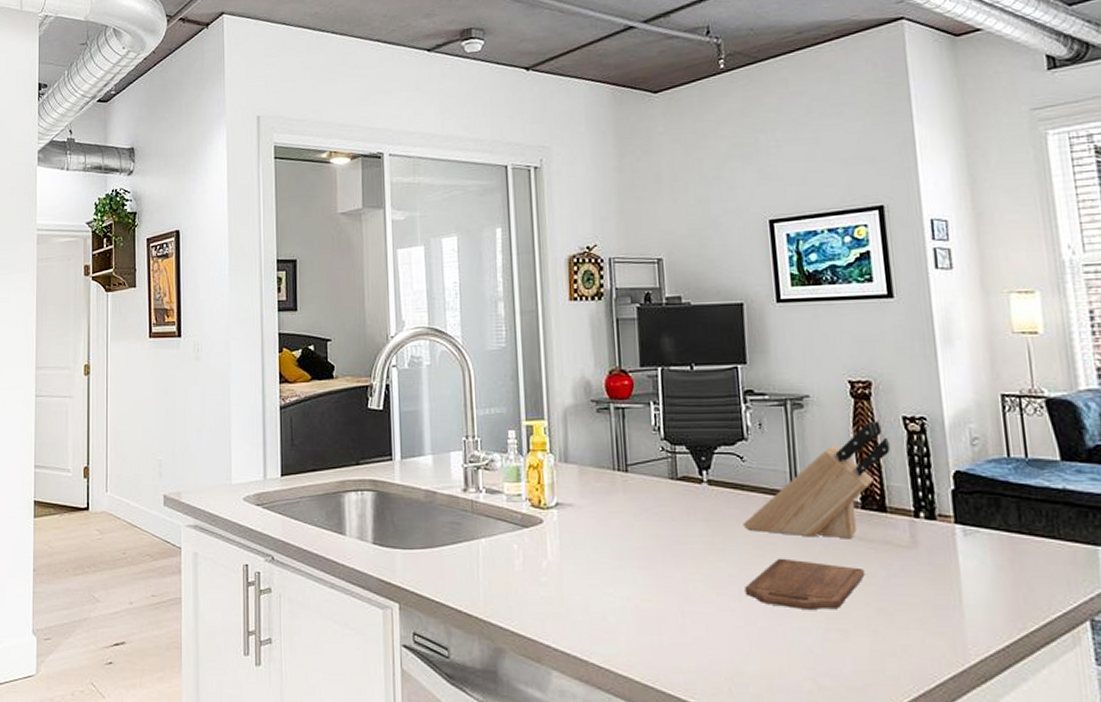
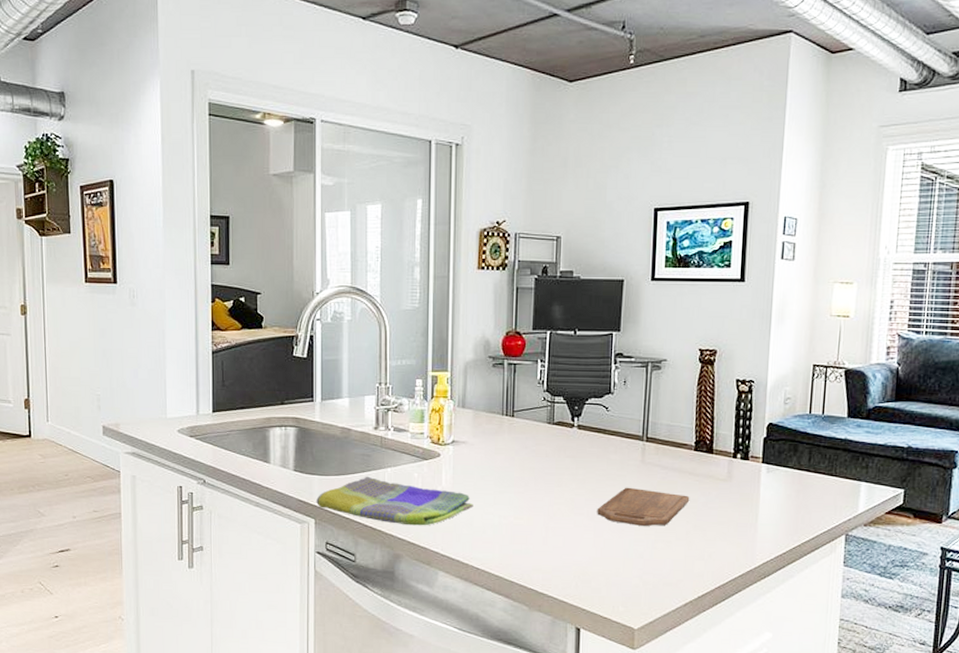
dish towel: none [400,549,588,611] -> present [316,476,473,526]
knife block: present [743,421,891,539] -> none [601,382,724,474]

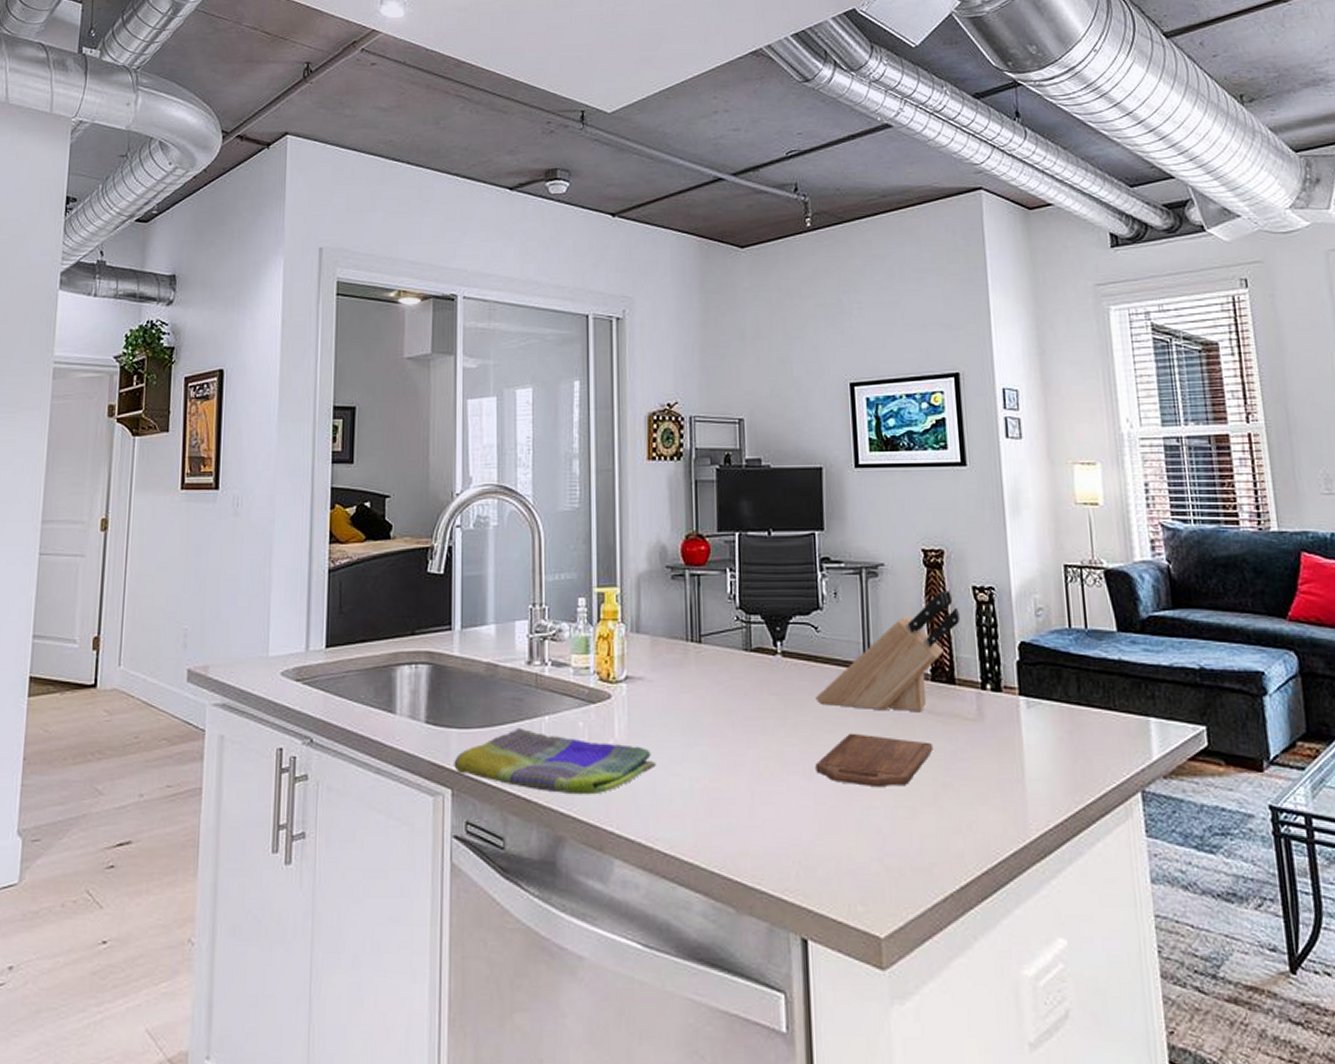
knife block: none [601,382,724,474] -> present [815,590,961,712]

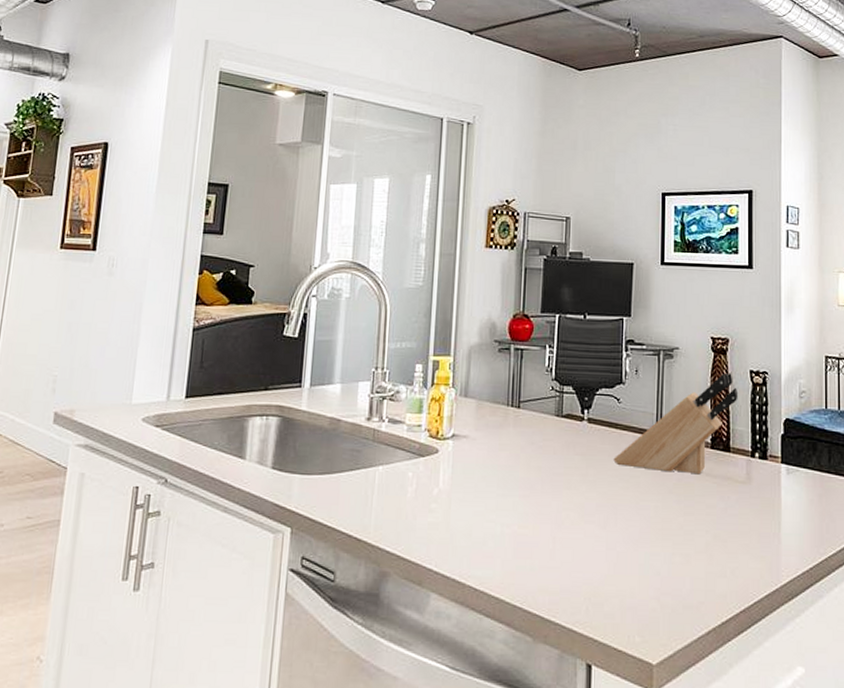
dish towel: present [454,727,656,795] -> none [295,475,473,537]
cutting board: present [815,733,934,786] -> none [609,490,708,536]

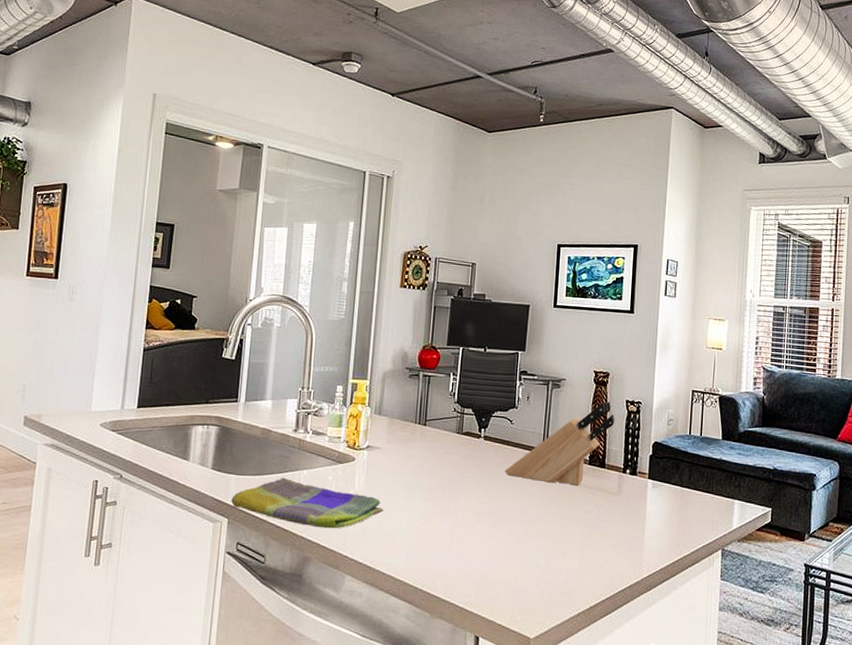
dish towel: none [295,475,473,537] -> present [231,477,383,529]

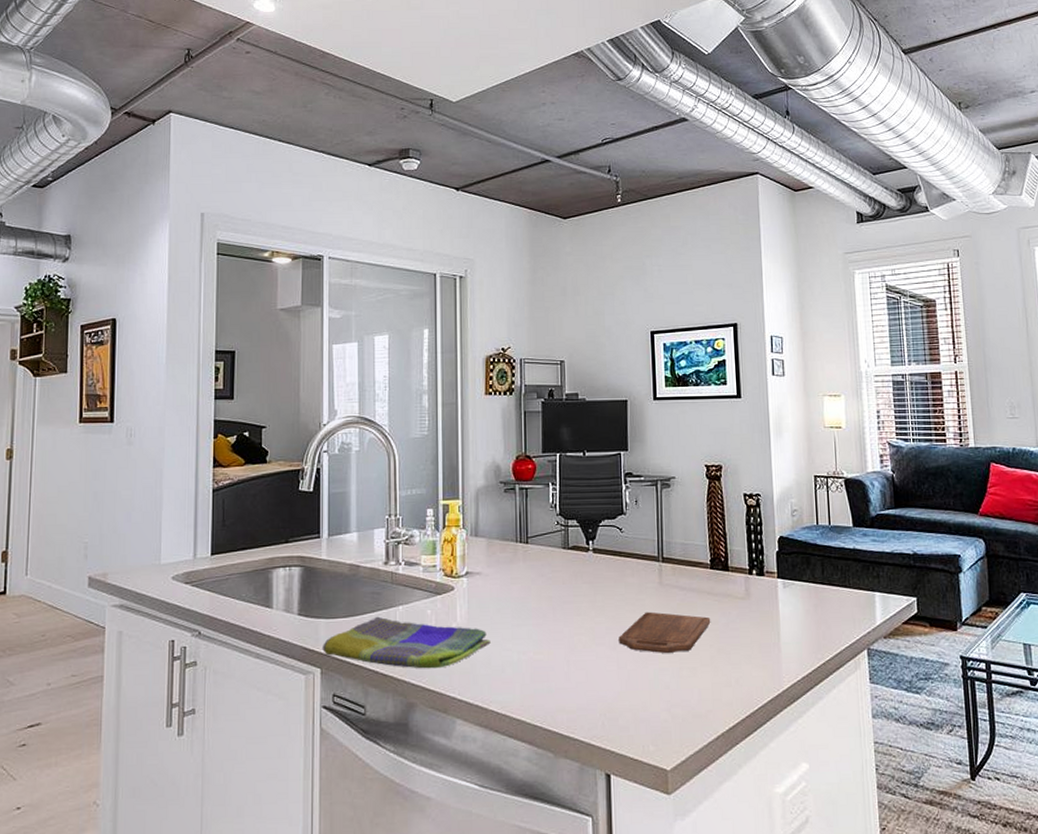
cutting board: none [499,497,584,536] -> present [618,611,711,653]
knife block: present [505,402,615,486] -> none [619,497,734,594]

